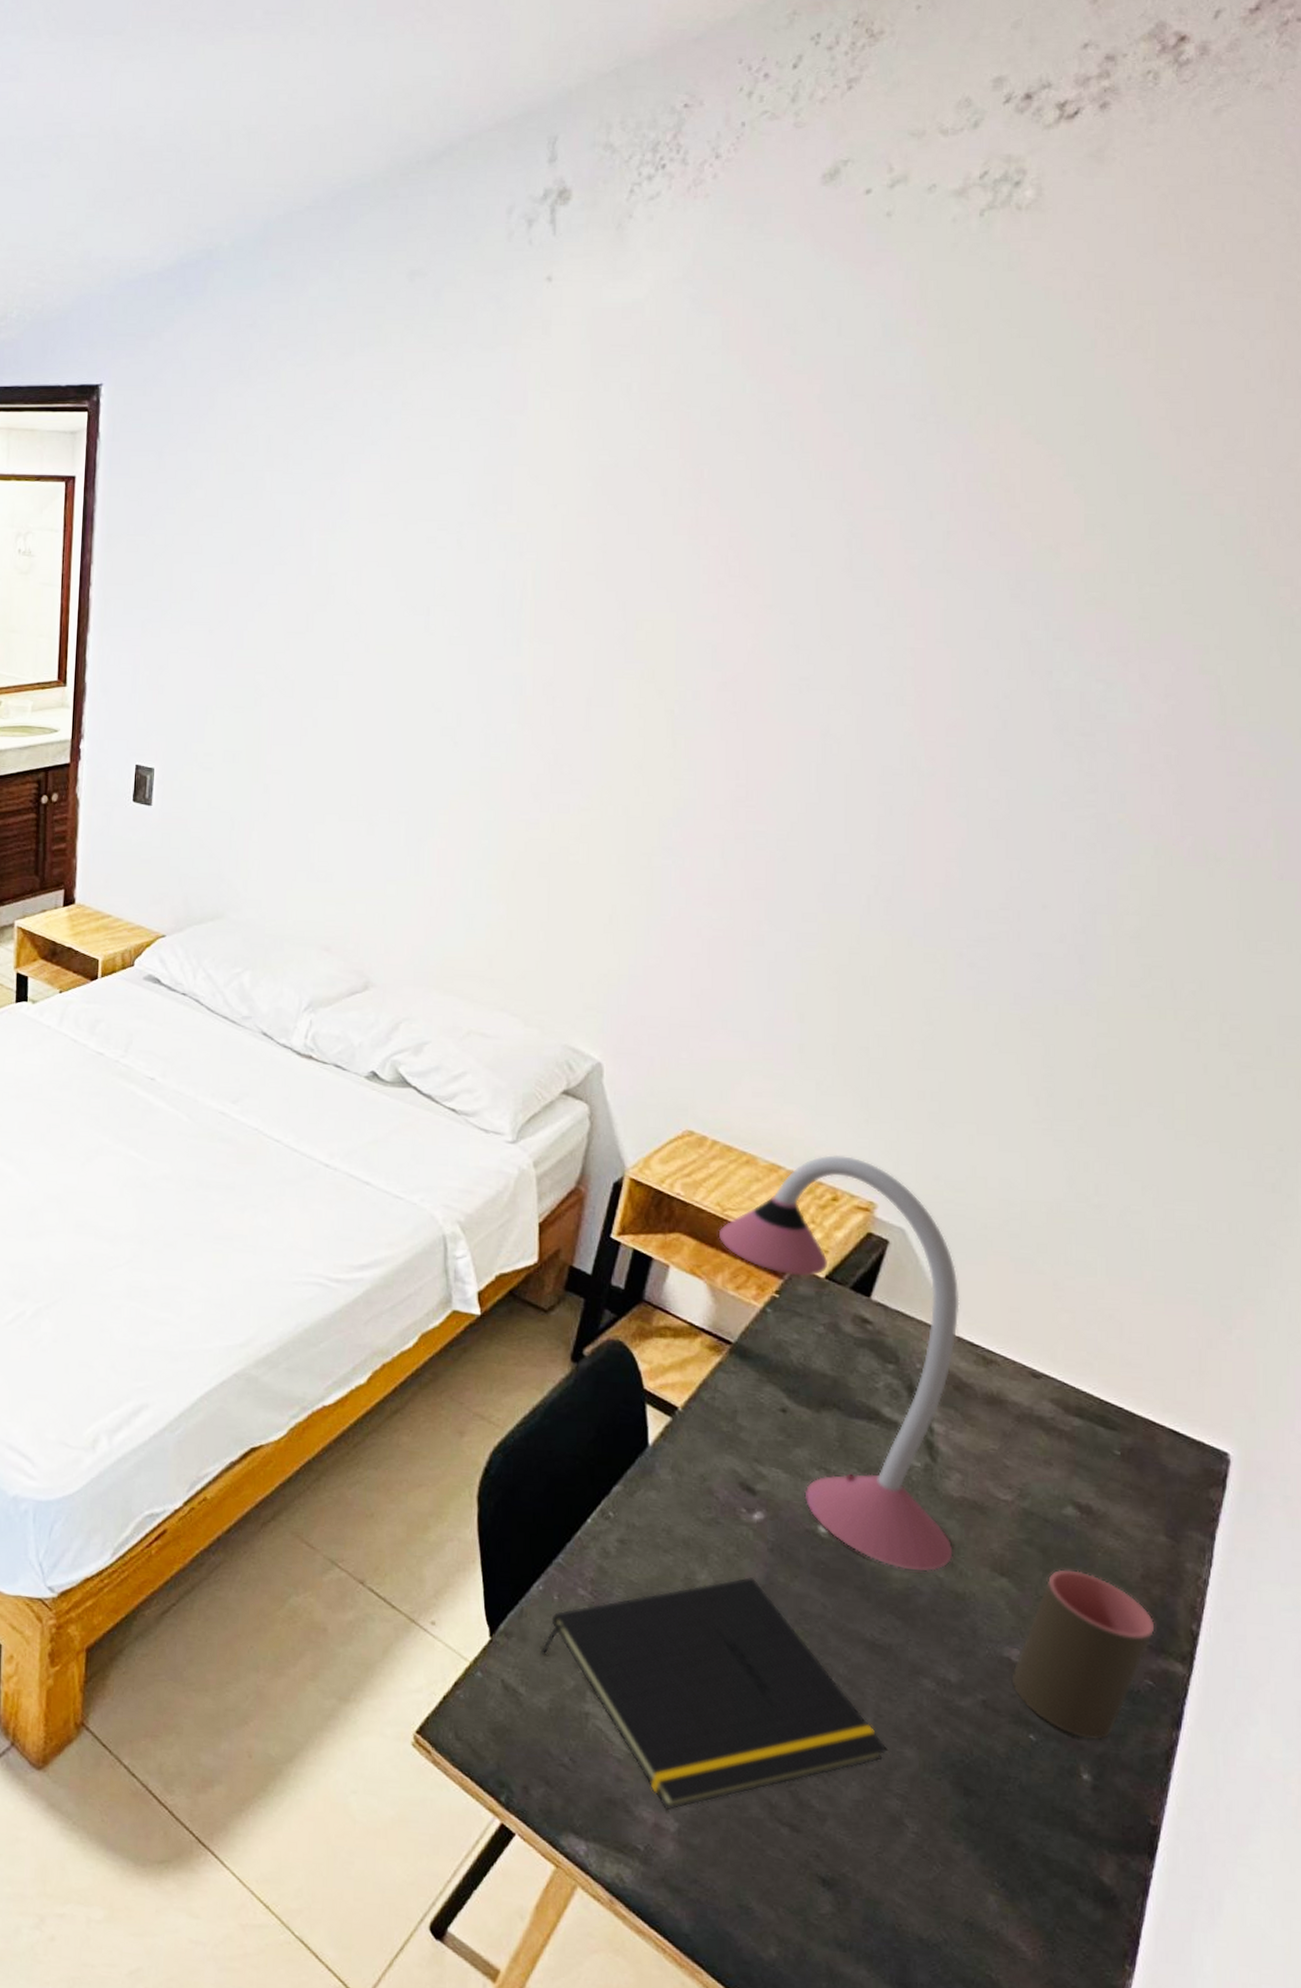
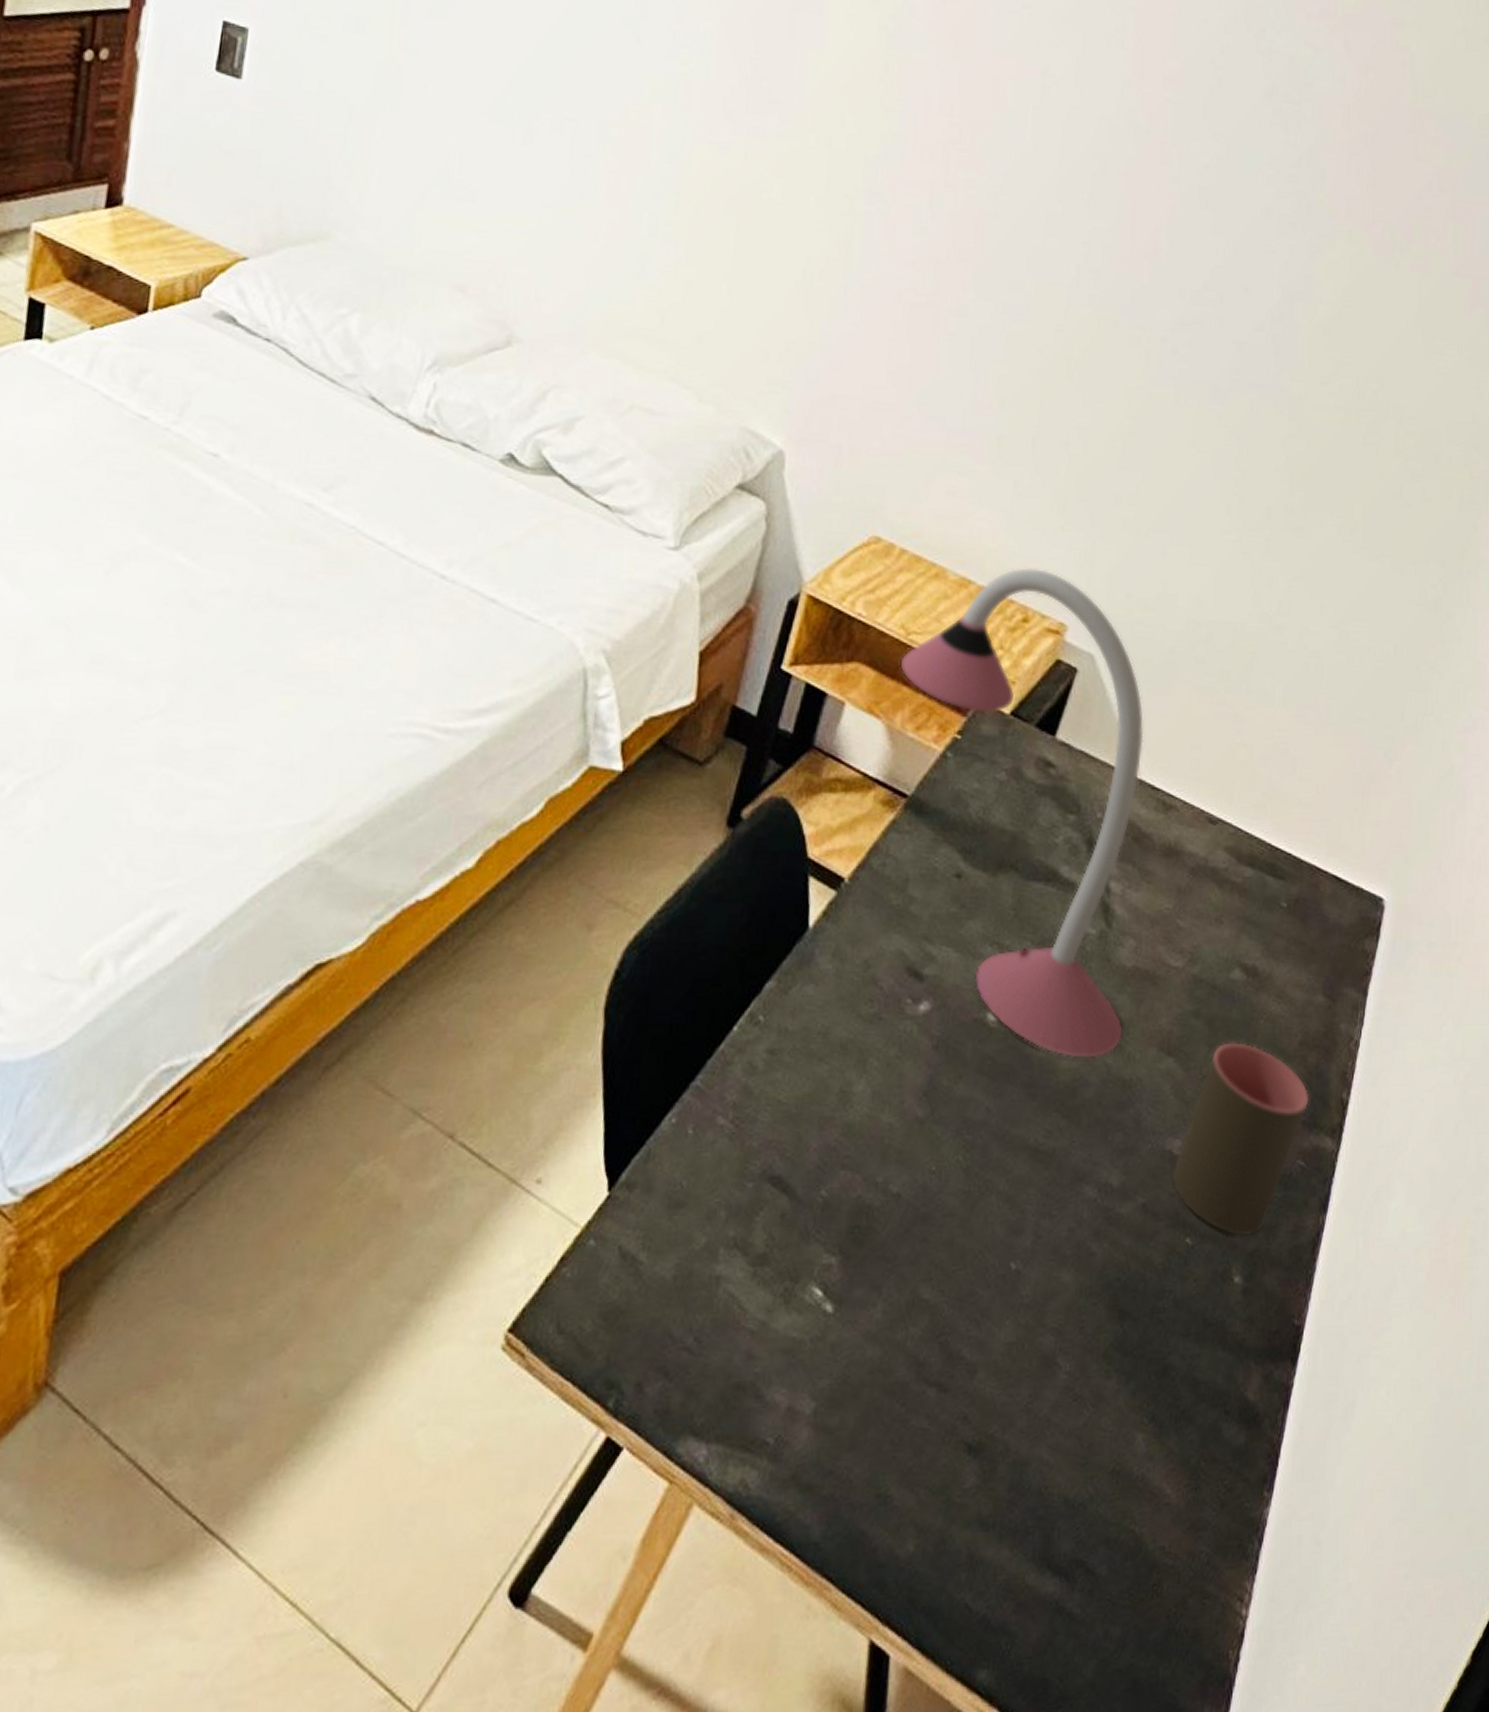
notepad: present [541,1576,888,1811] -> none [669,1082,1046,1388]

